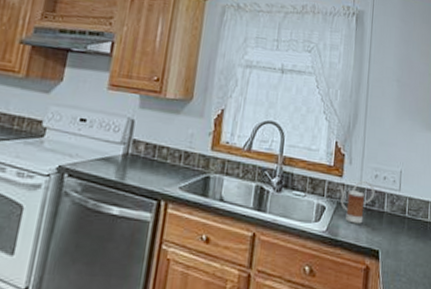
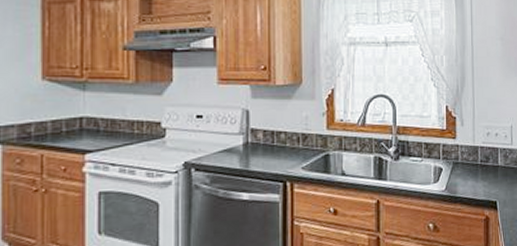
kettle: present [339,180,375,224] -> none [454,139,488,180]

